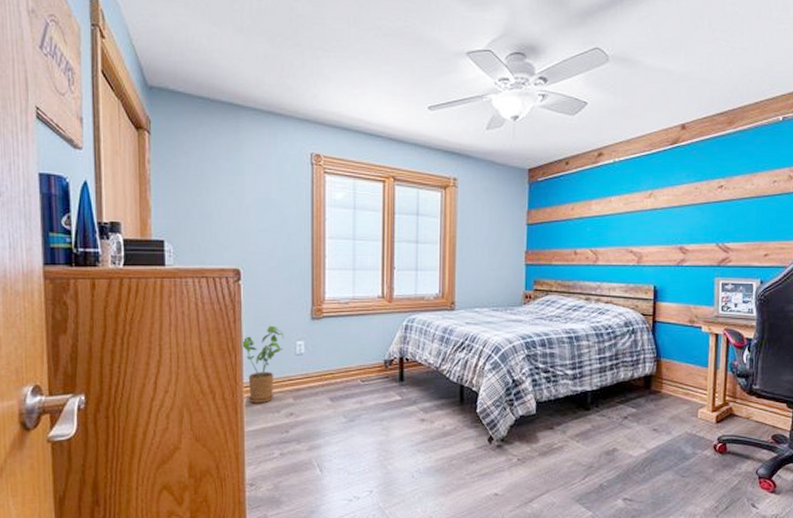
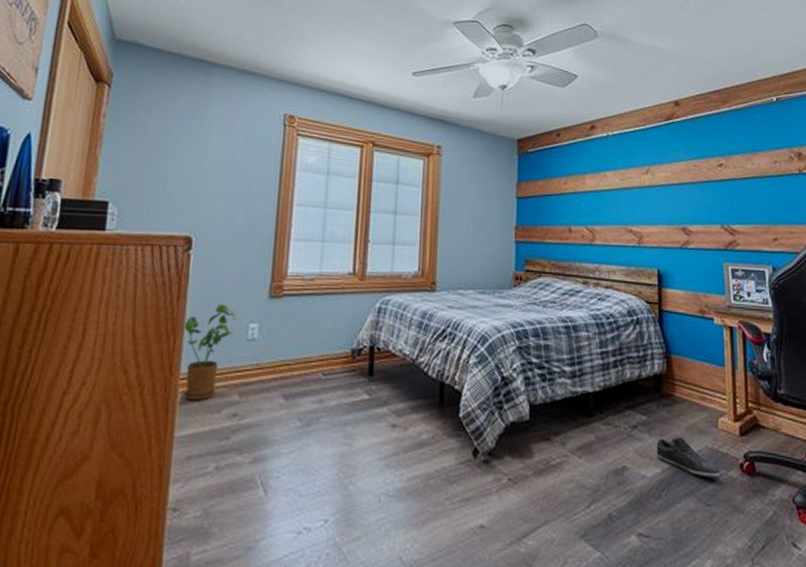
shoe: none [642,424,697,456] -> present [656,436,721,478]

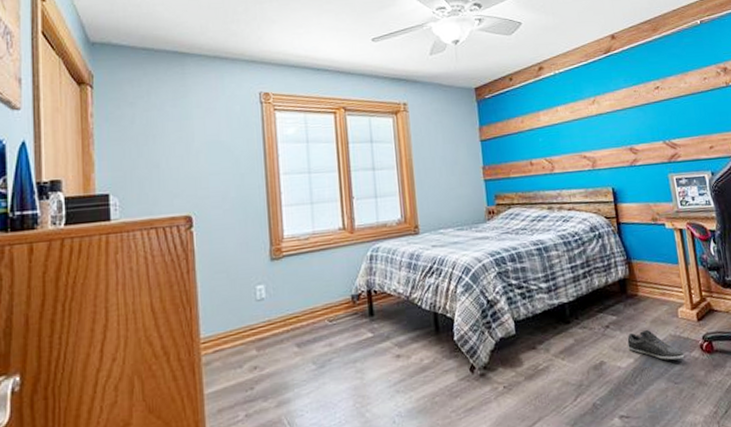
house plant: present [182,304,235,401] -> none [195,271,243,361]

